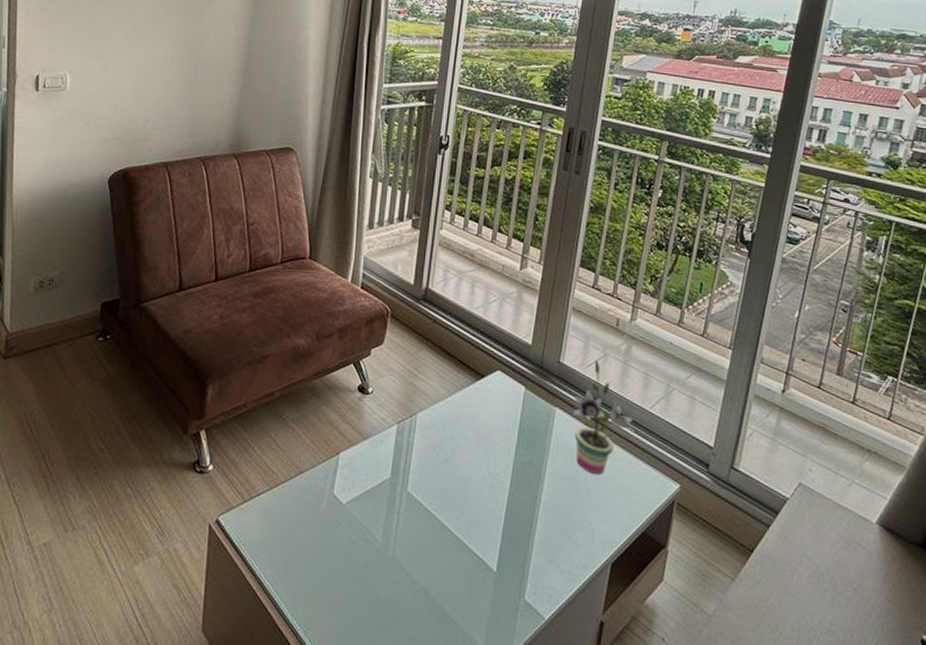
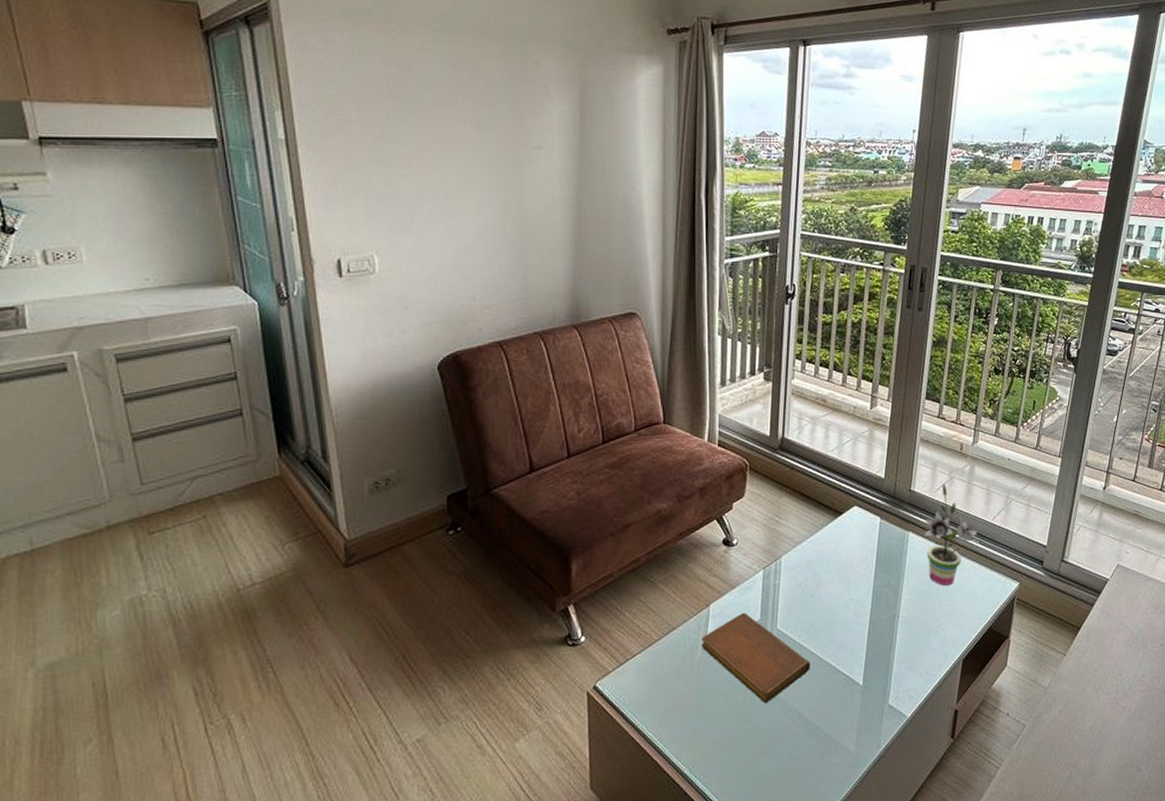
notebook: none [328,467,440,573] -> present [702,612,810,704]

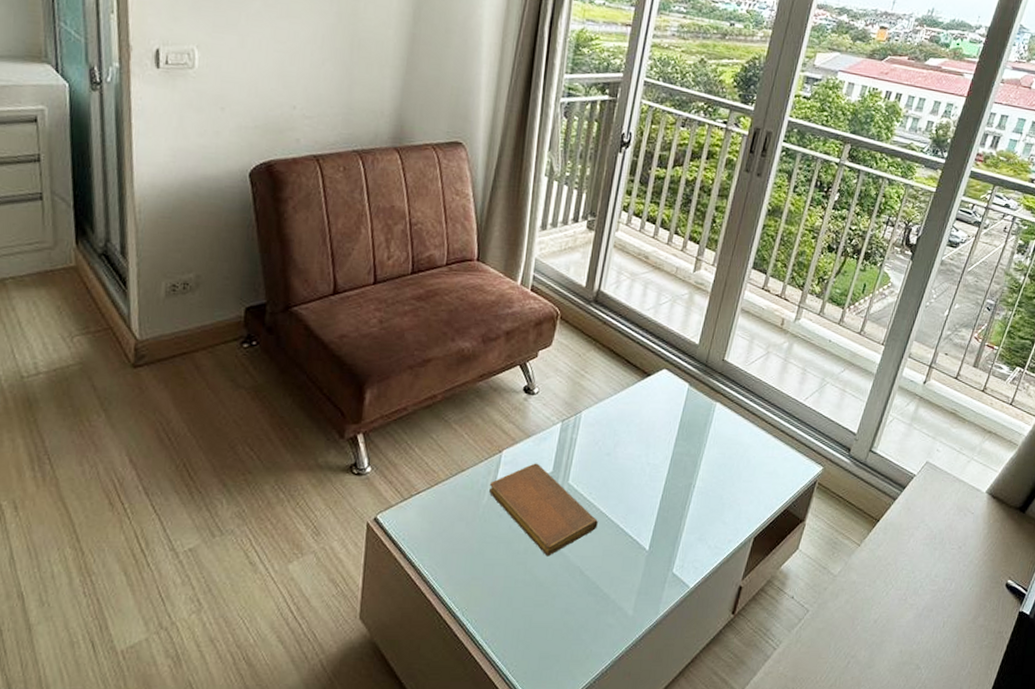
potted plant: present [924,484,979,586] -> none [731,358,788,461]

